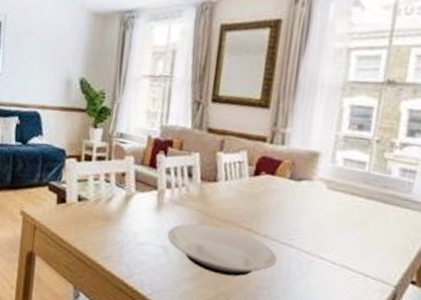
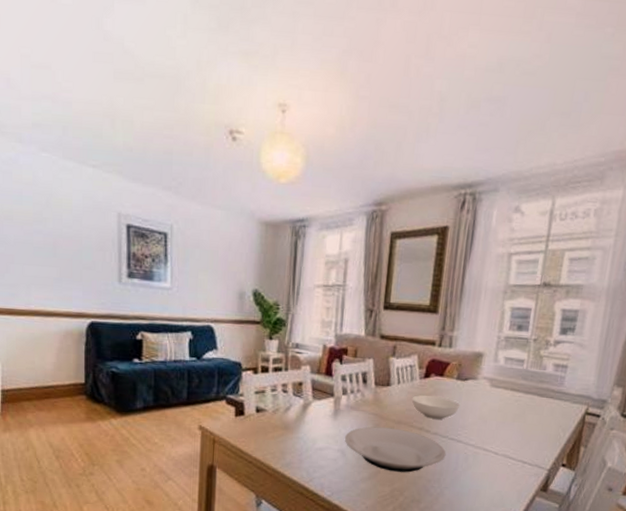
bowl: none [240,193,293,221] -> present [411,395,460,419]

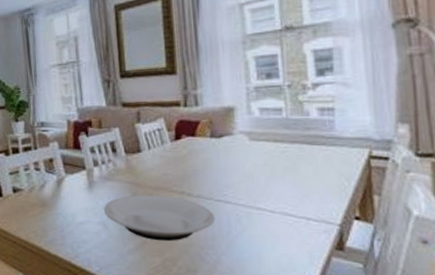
bowl: present [411,395,460,419] -> none [166,157,219,181]

